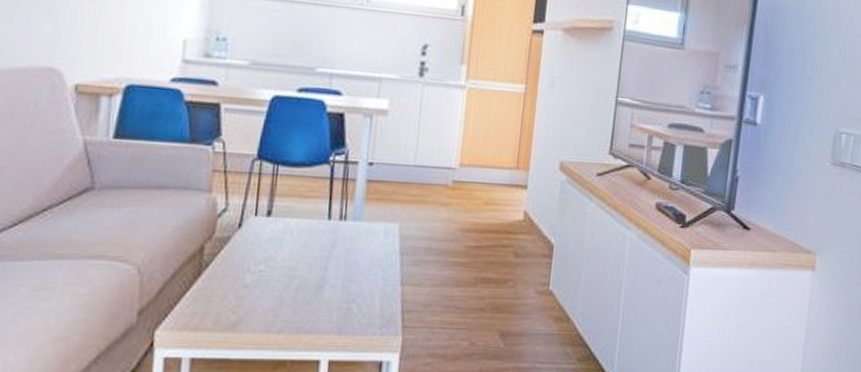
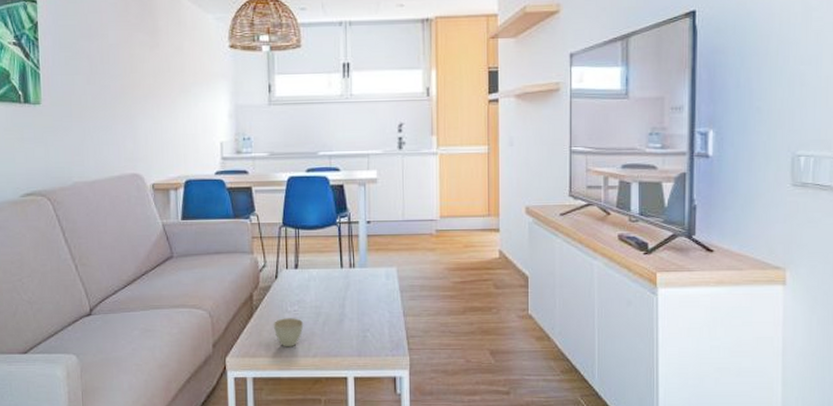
cup: none [227,280,271,320] -> present [273,318,304,347]

